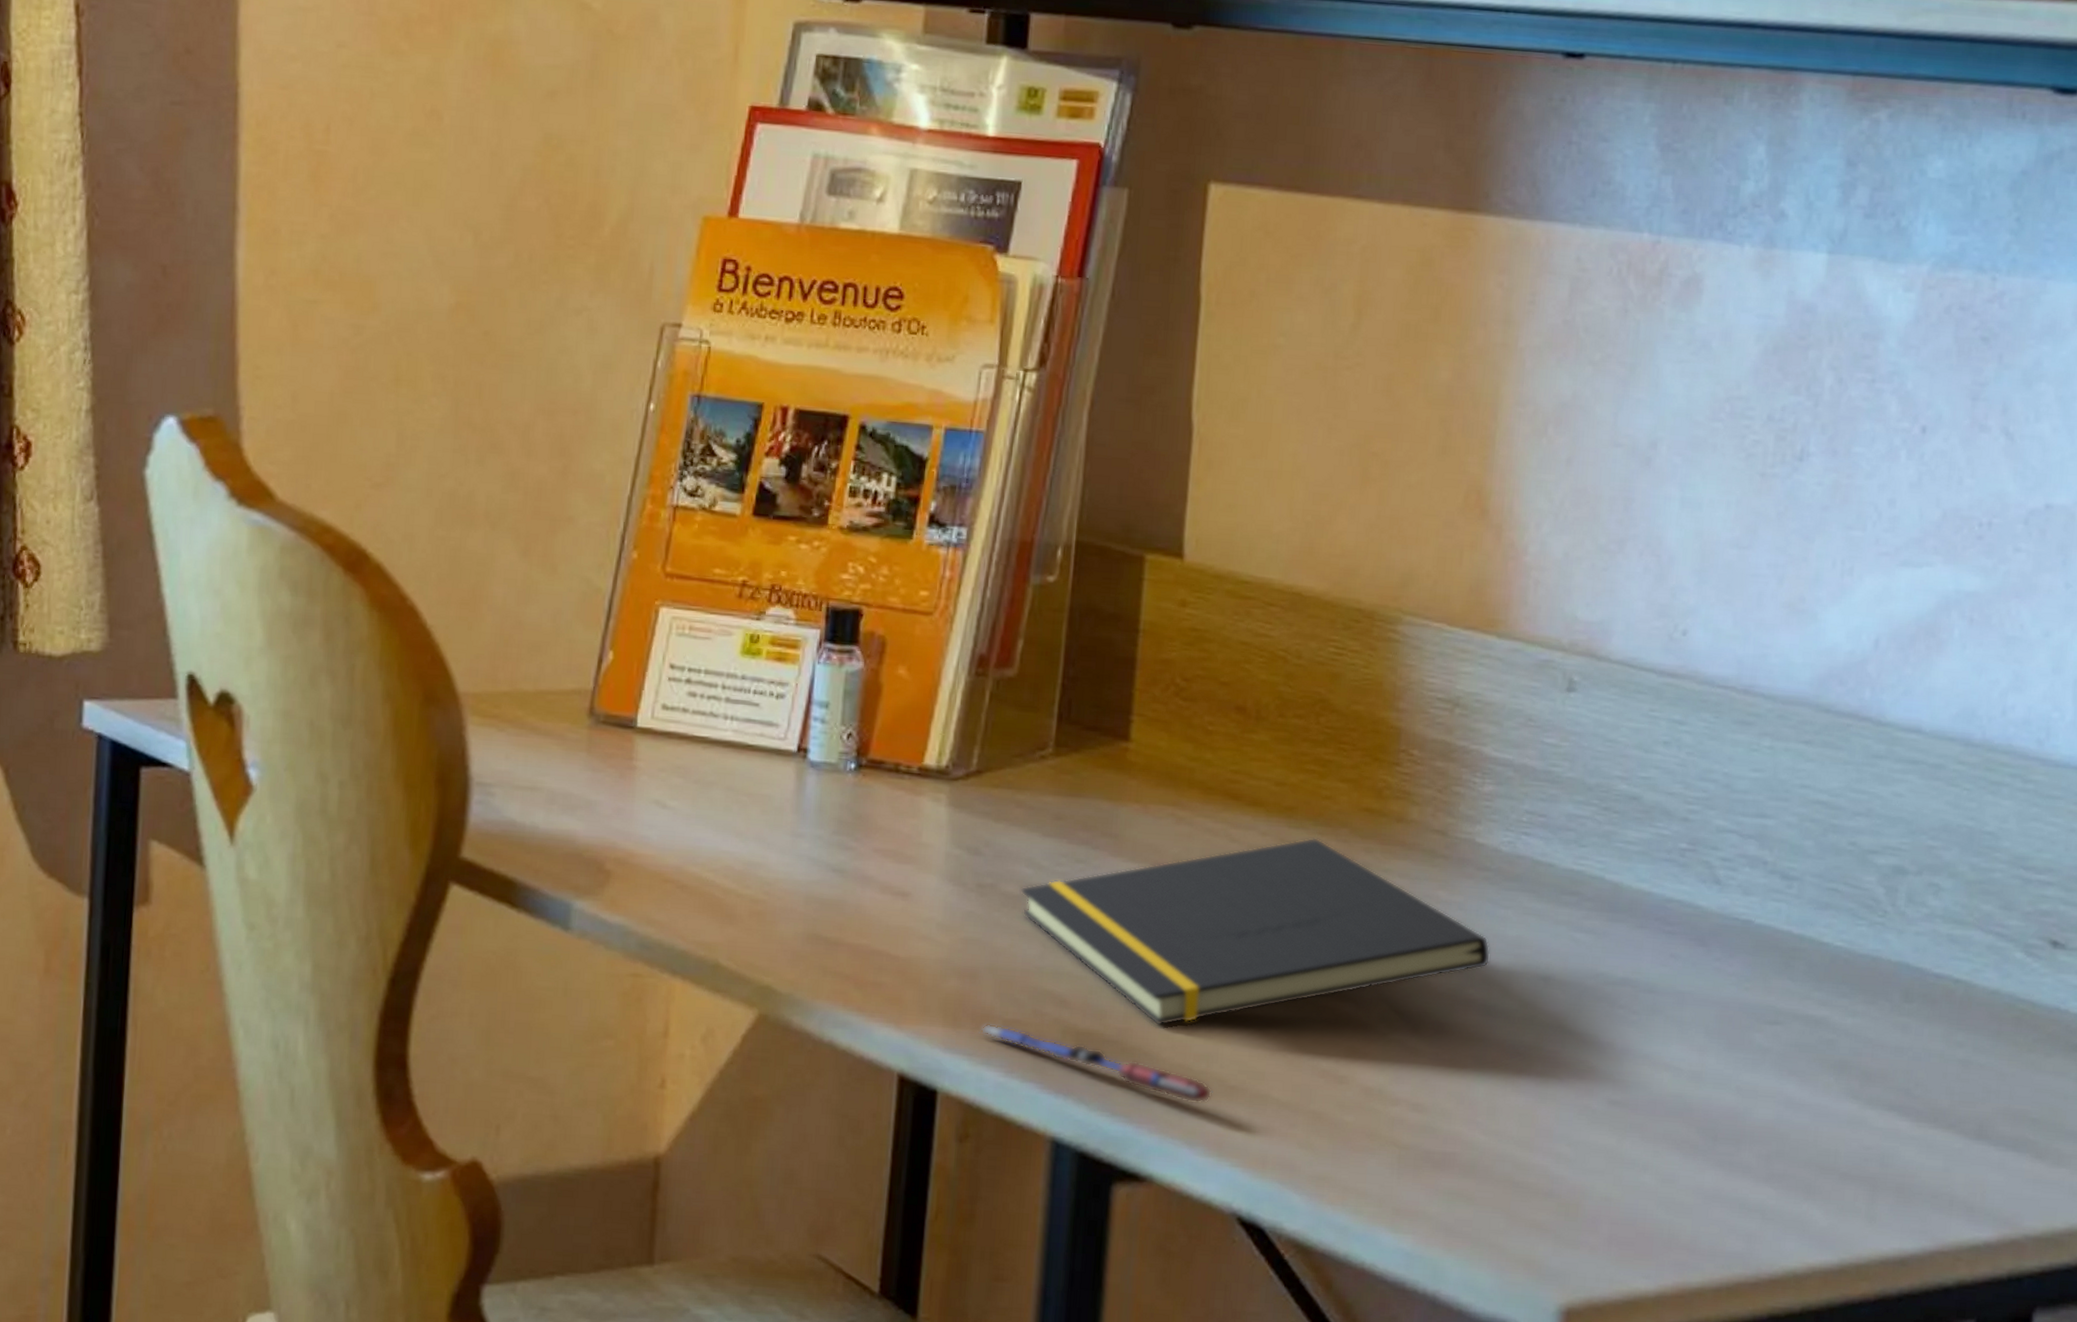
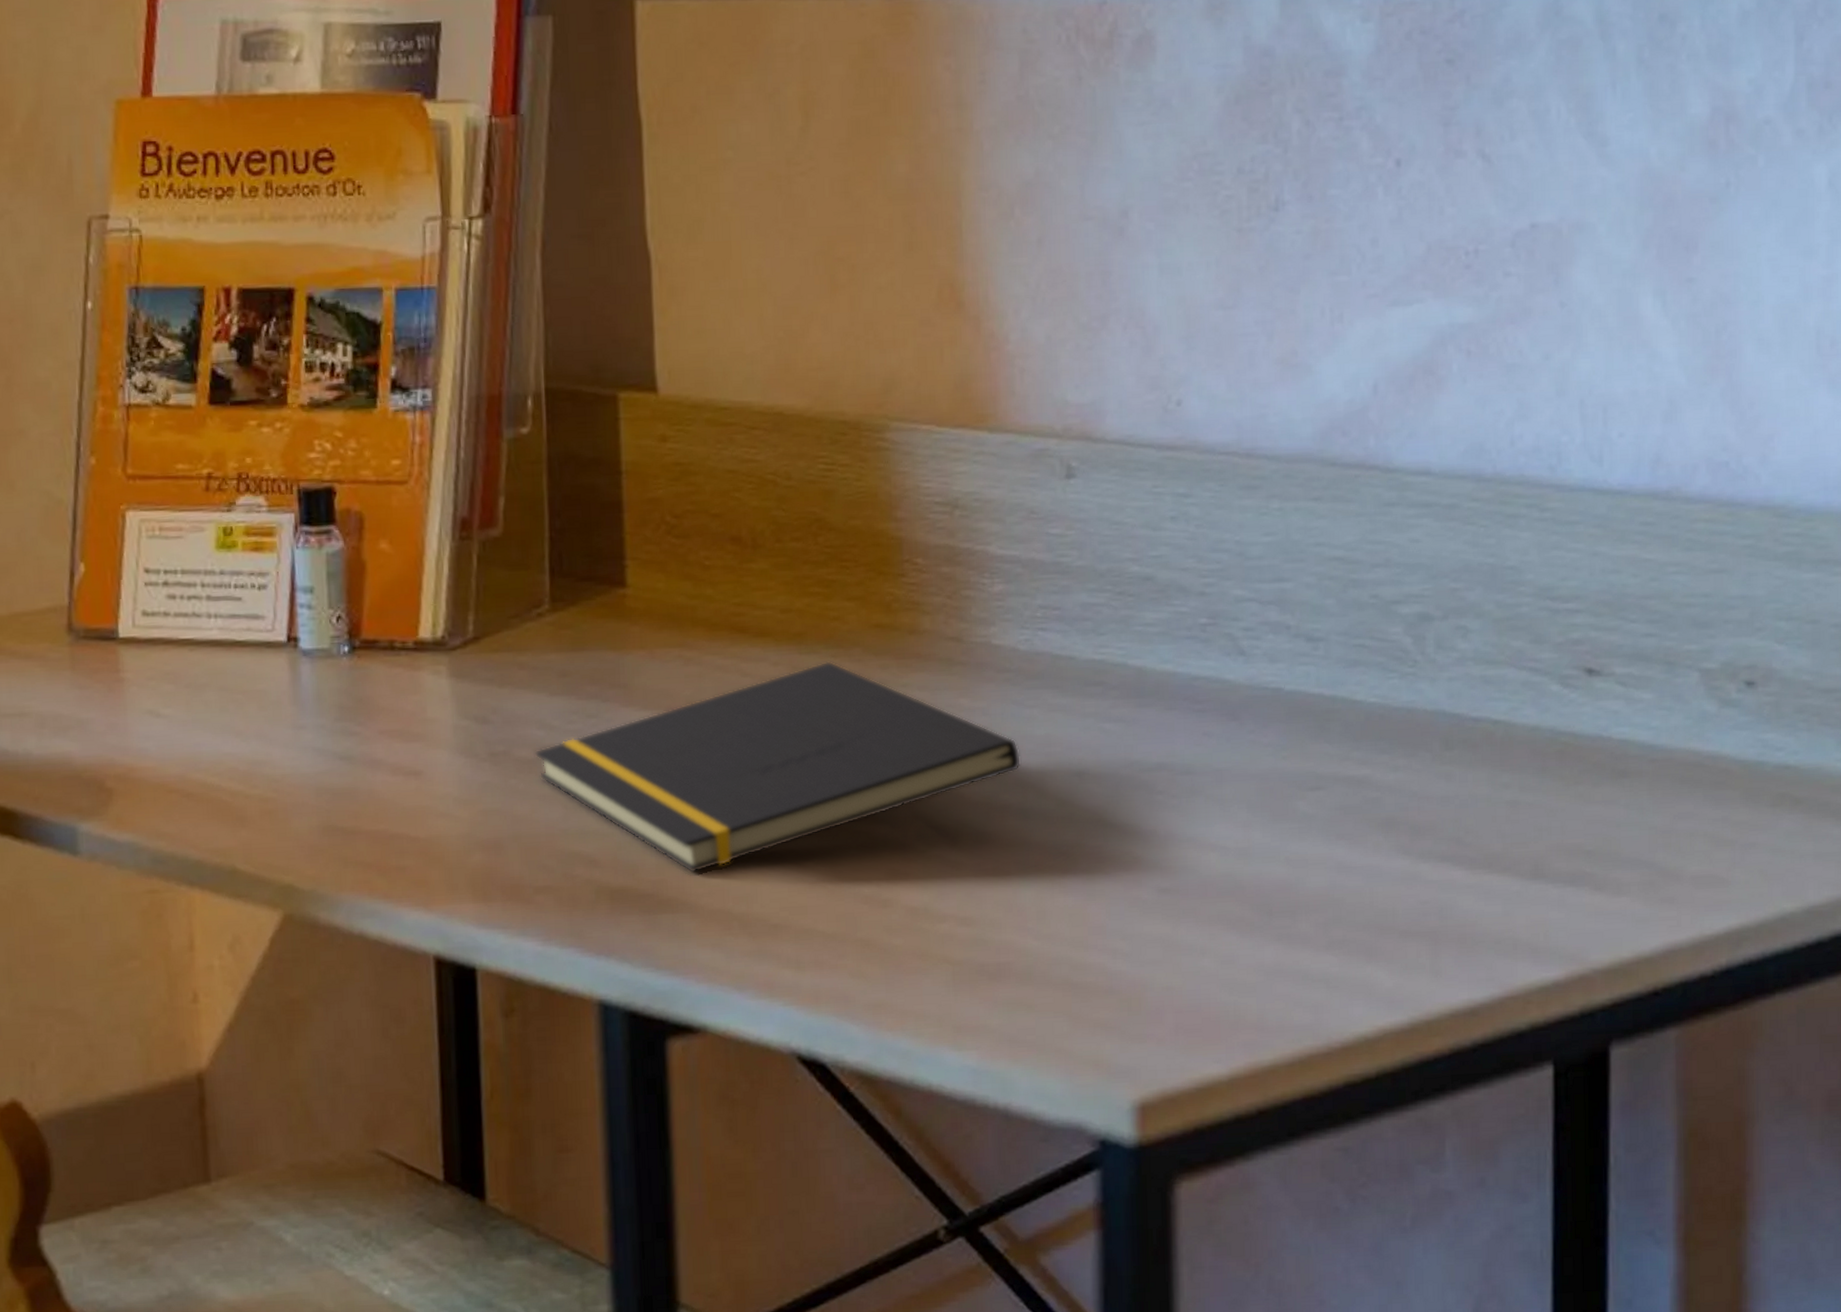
pen: present [978,1023,1213,1104] -> none [510,892,757,947]

